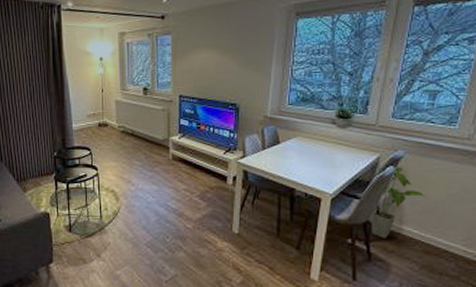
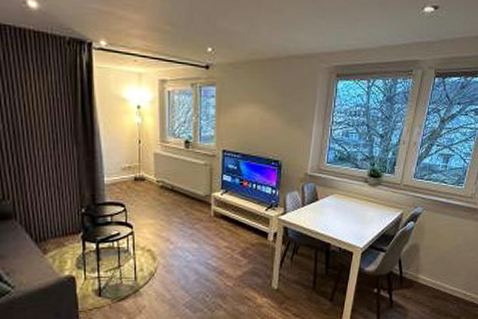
house plant: present [371,166,427,238] -> none [394,221,438,286]

